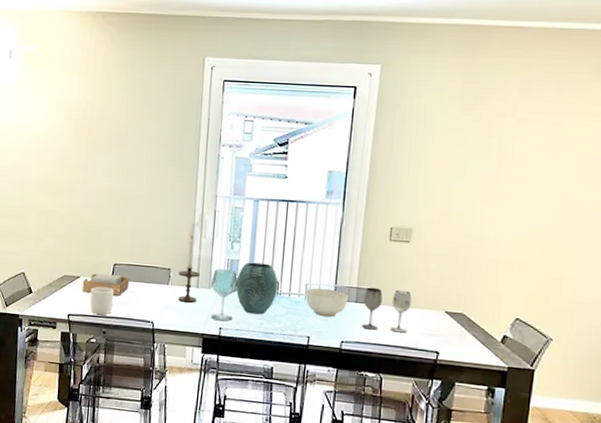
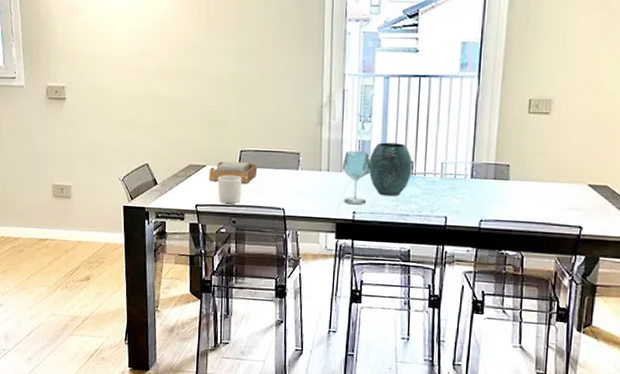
candlestick: present [178,234,201,303] -> none [308,116,331,187]
bowl: present [306,288,349,317] -> none [442,166,487,195]
wineglass: present [362,287,412,333] -> none [501,163,553,209]

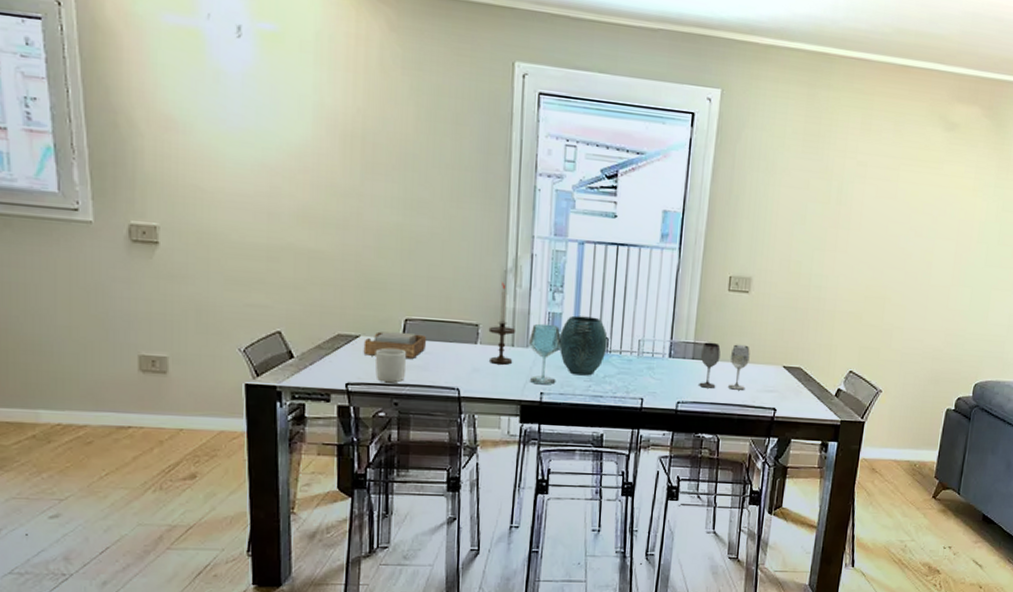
candlestick: none [308,116,331,187] -> present [488,282,516,365]
wineglass: none [501,163,553,209] -> present [699,342,750,390]

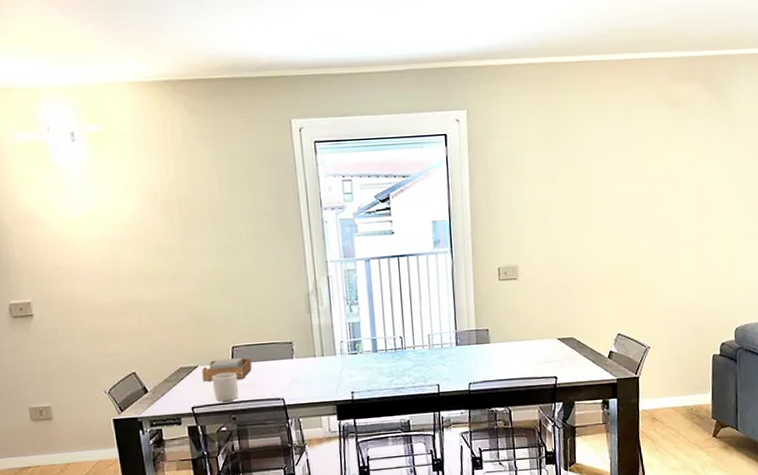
candlestick: present [488,282,516,365] -> none [301,304,324,373]
wine glass: present [528,323,562,385] -> none [335,332,364,386]
vase: present [559,315,608,376] -> none [360,321,402,373]
wineglass: present [699,342,750,390] -> none [483,325,527,368]

